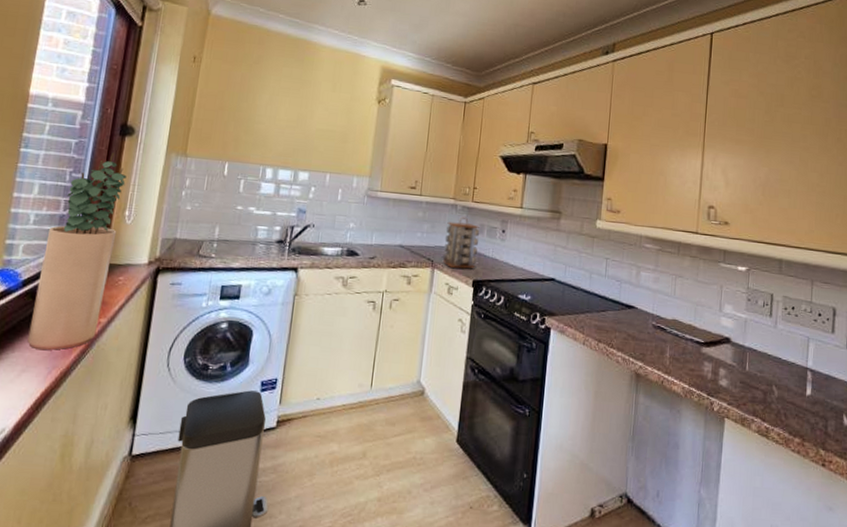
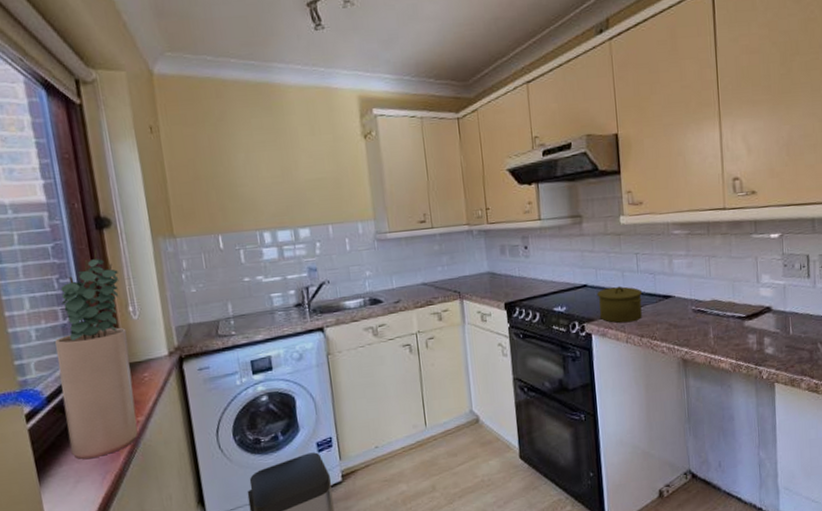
spice rack: present [442,216,480,269] -> none [465,241,504,296]
cooking pot: none [562,286,606,325] -> present [596,286,642,323]

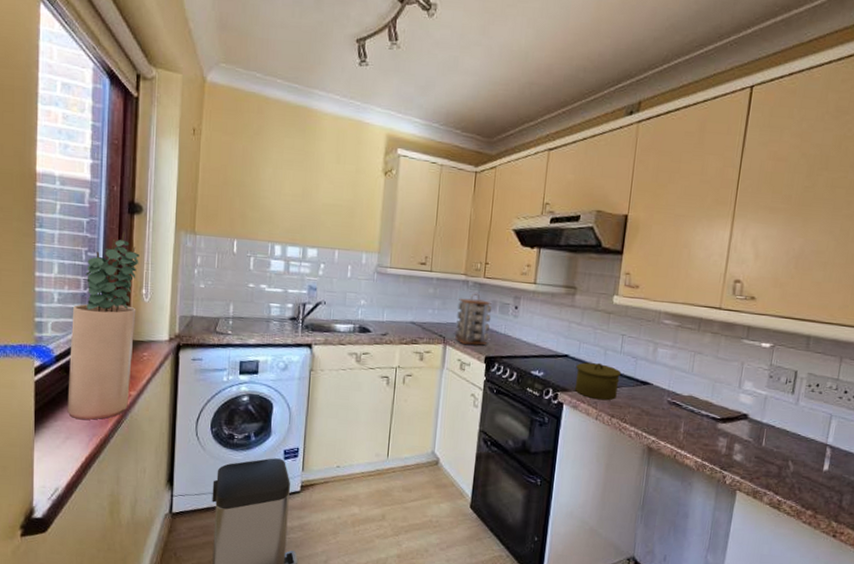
spice rack: none [465,241,504,296] -> present [454,293,492,345]

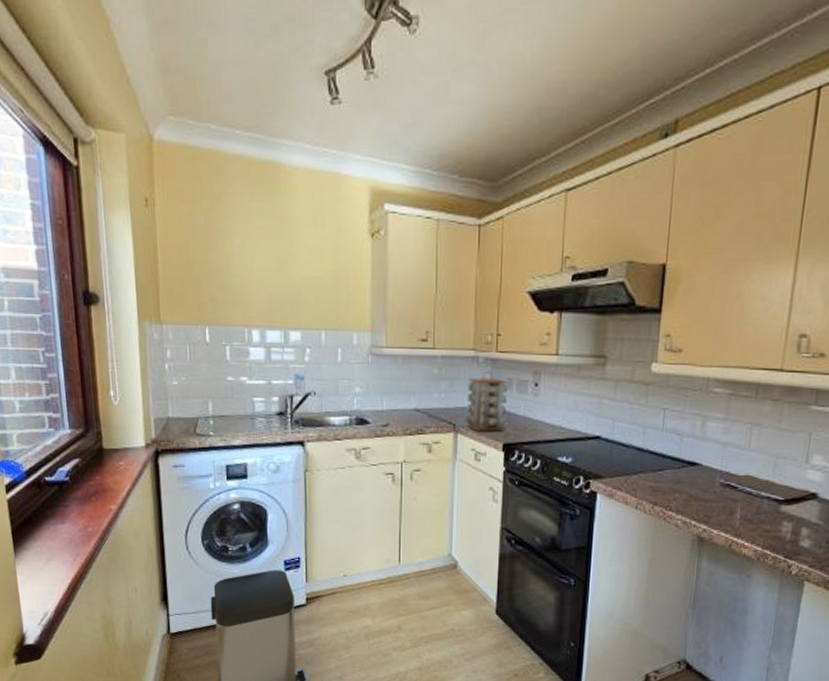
vase: present [67,231,140,420] -> none [37,326,110,539]
cooking pot: present [575,362,621,401] -> none [609,443,663,486]

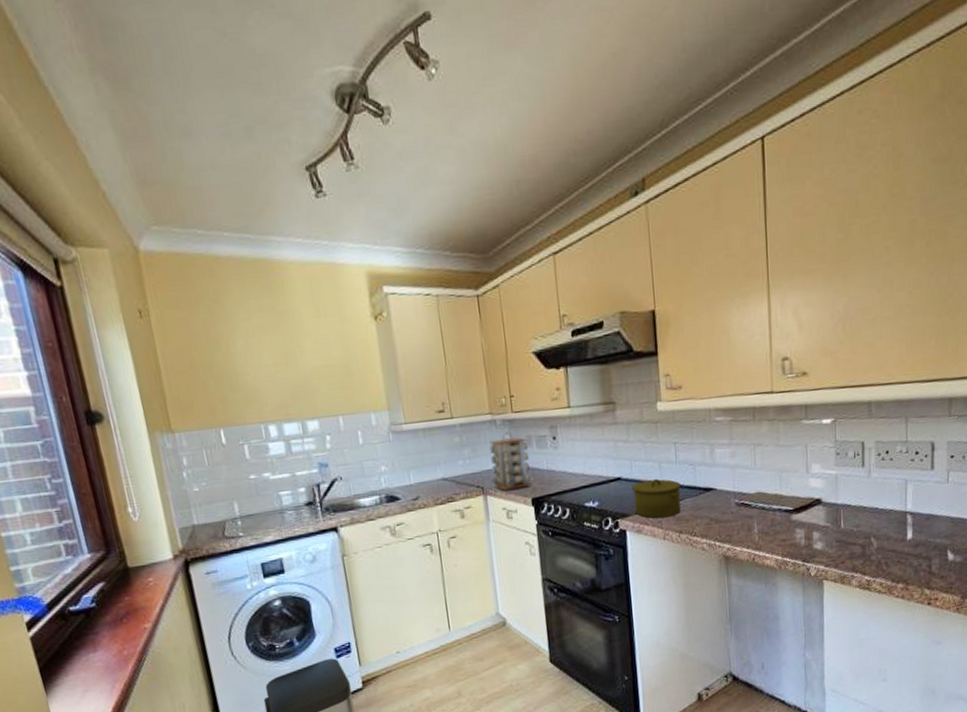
cooking pot: none [609,443,663,486] -> present [631,478,681,519]

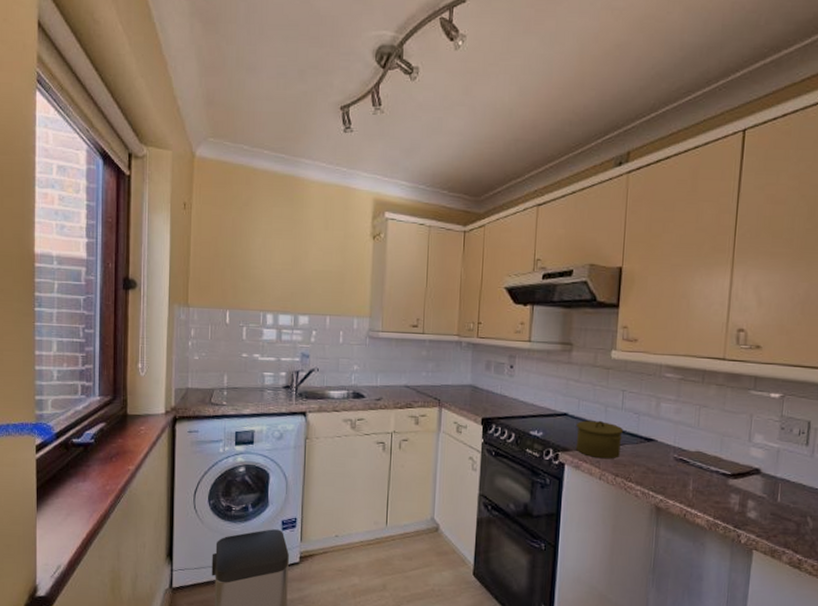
spice rack: present [488,431,531,491] -> none [449,353,487,407]

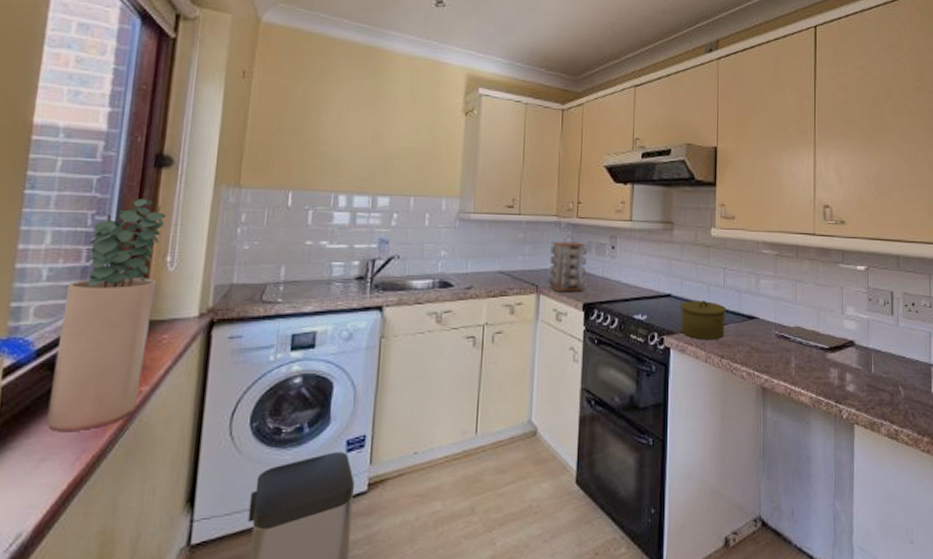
vase: none [68,307,135,496] -> present [46,188,166,432]
spice rack: none [449,353,487,407] -> present [548,235,588,293]

